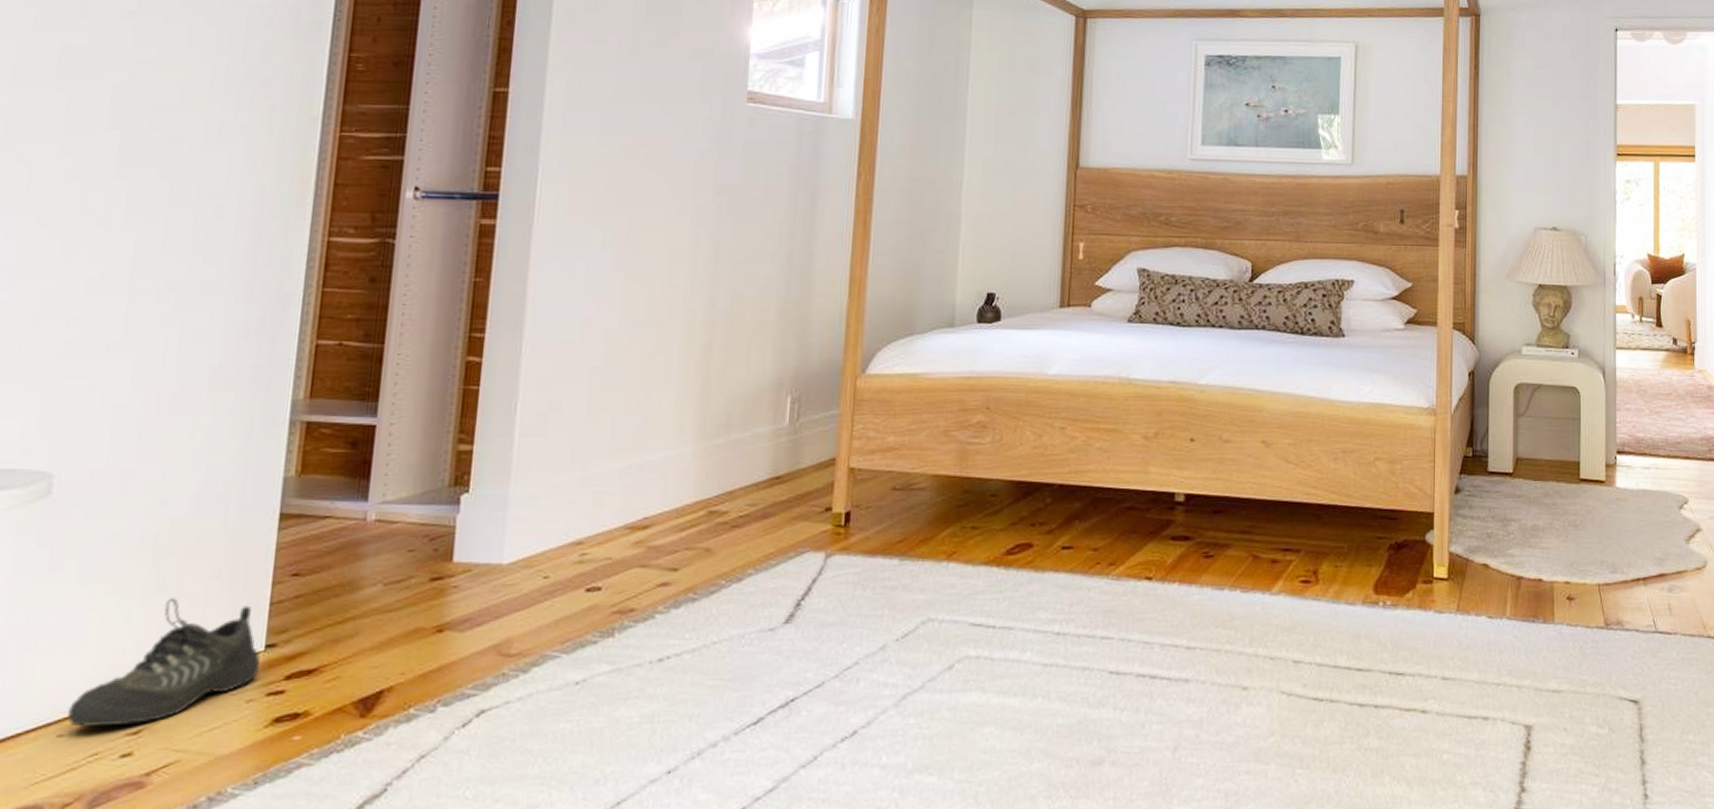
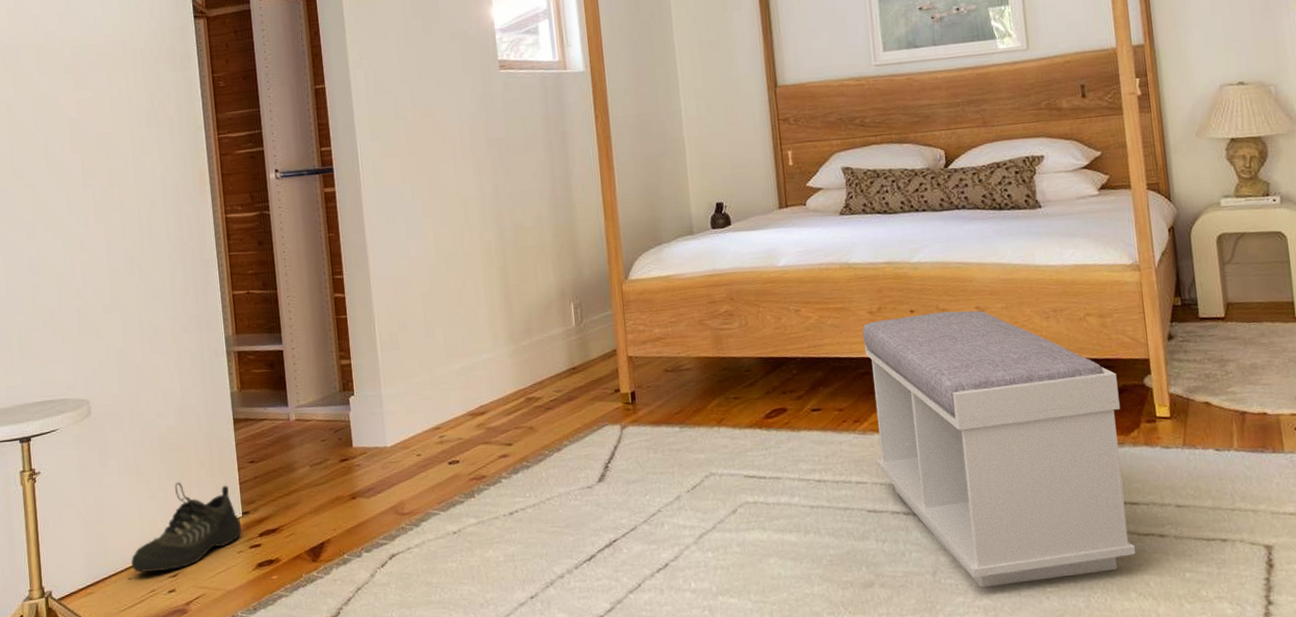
bench: none [1128,443,1399,767] -> present [862,310,1136,587]

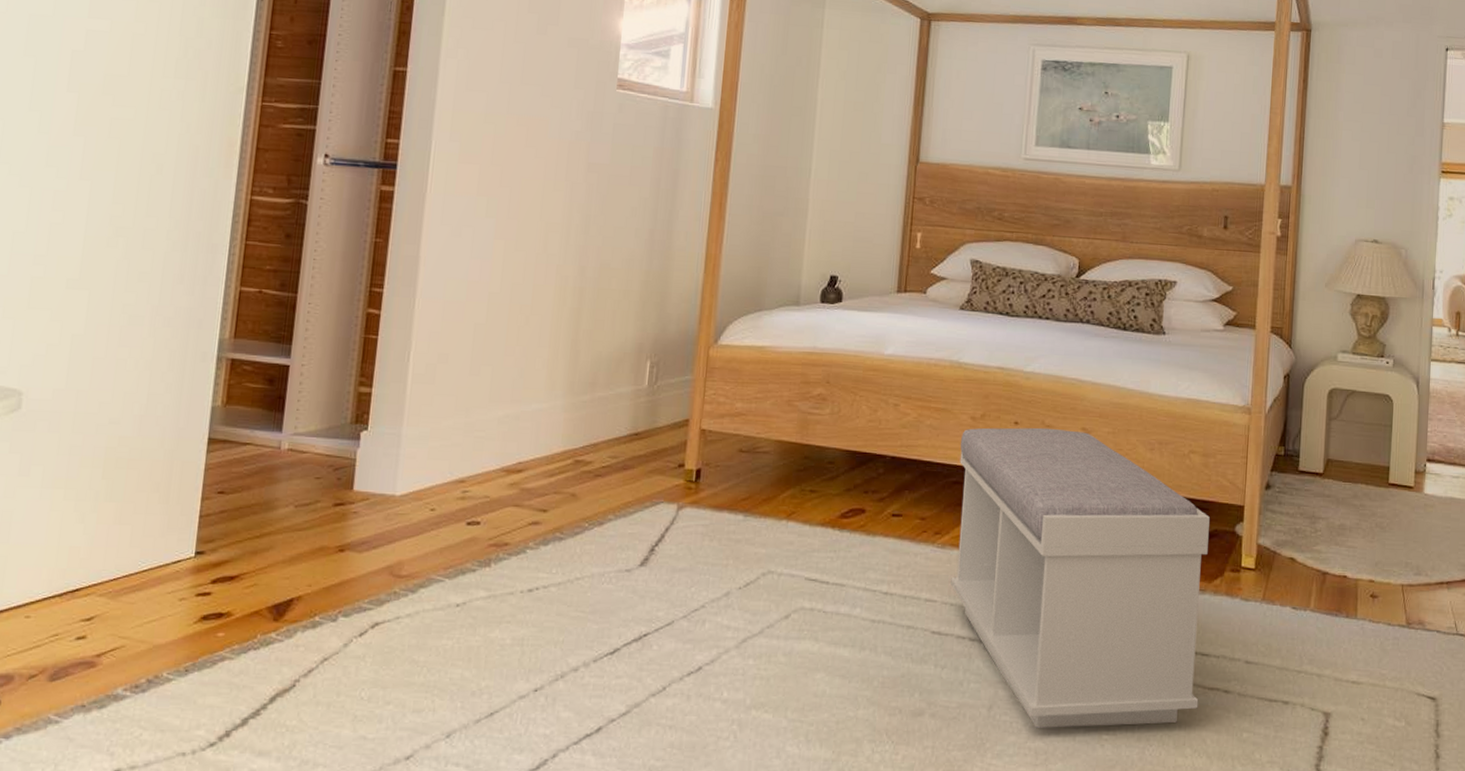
shoe: present [131,482,242,572] -> none [34,505,192,612]

